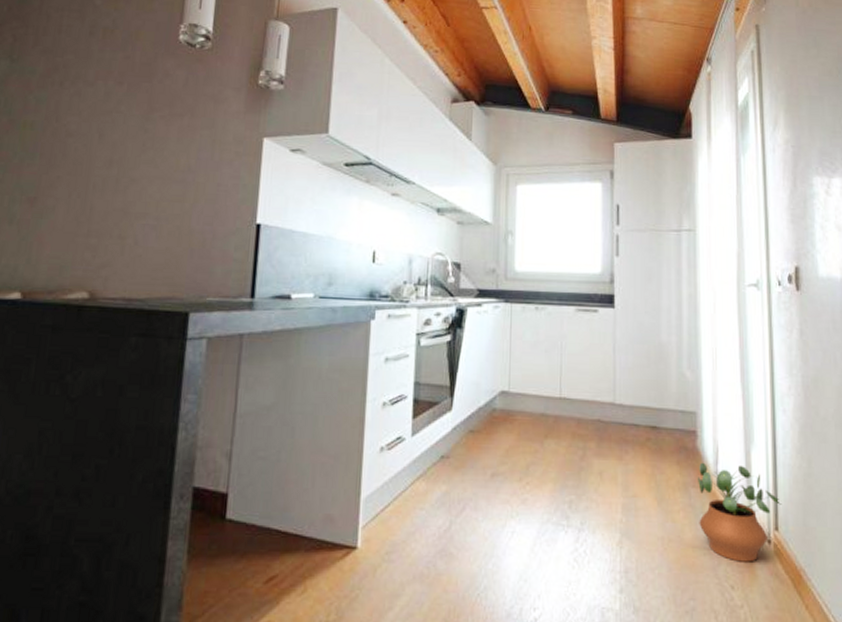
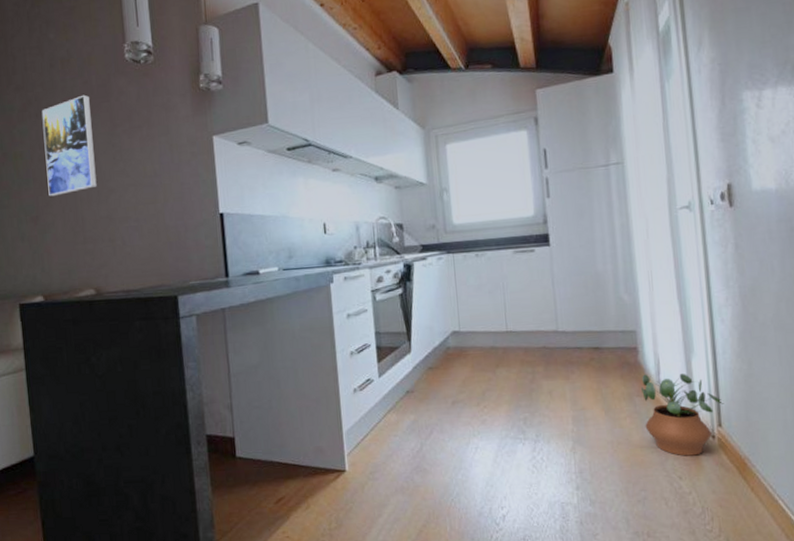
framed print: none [55,70,128,178] -> present [41,94,97,196]

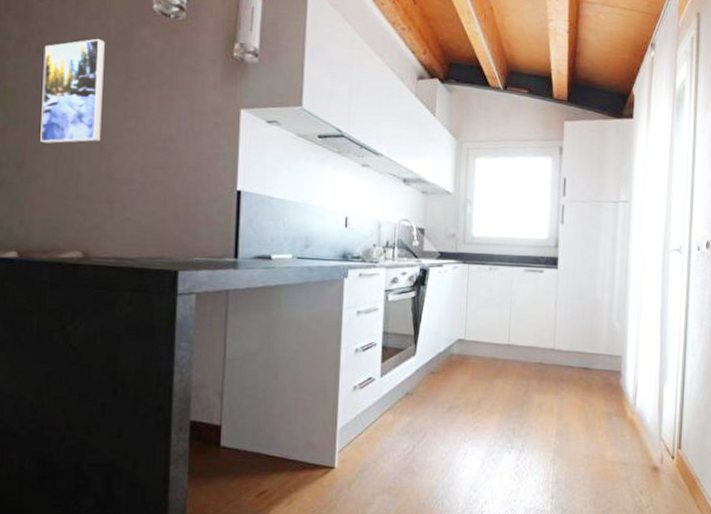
potted plant: present [641,373,724,456] -> none [618,396,685,473]

